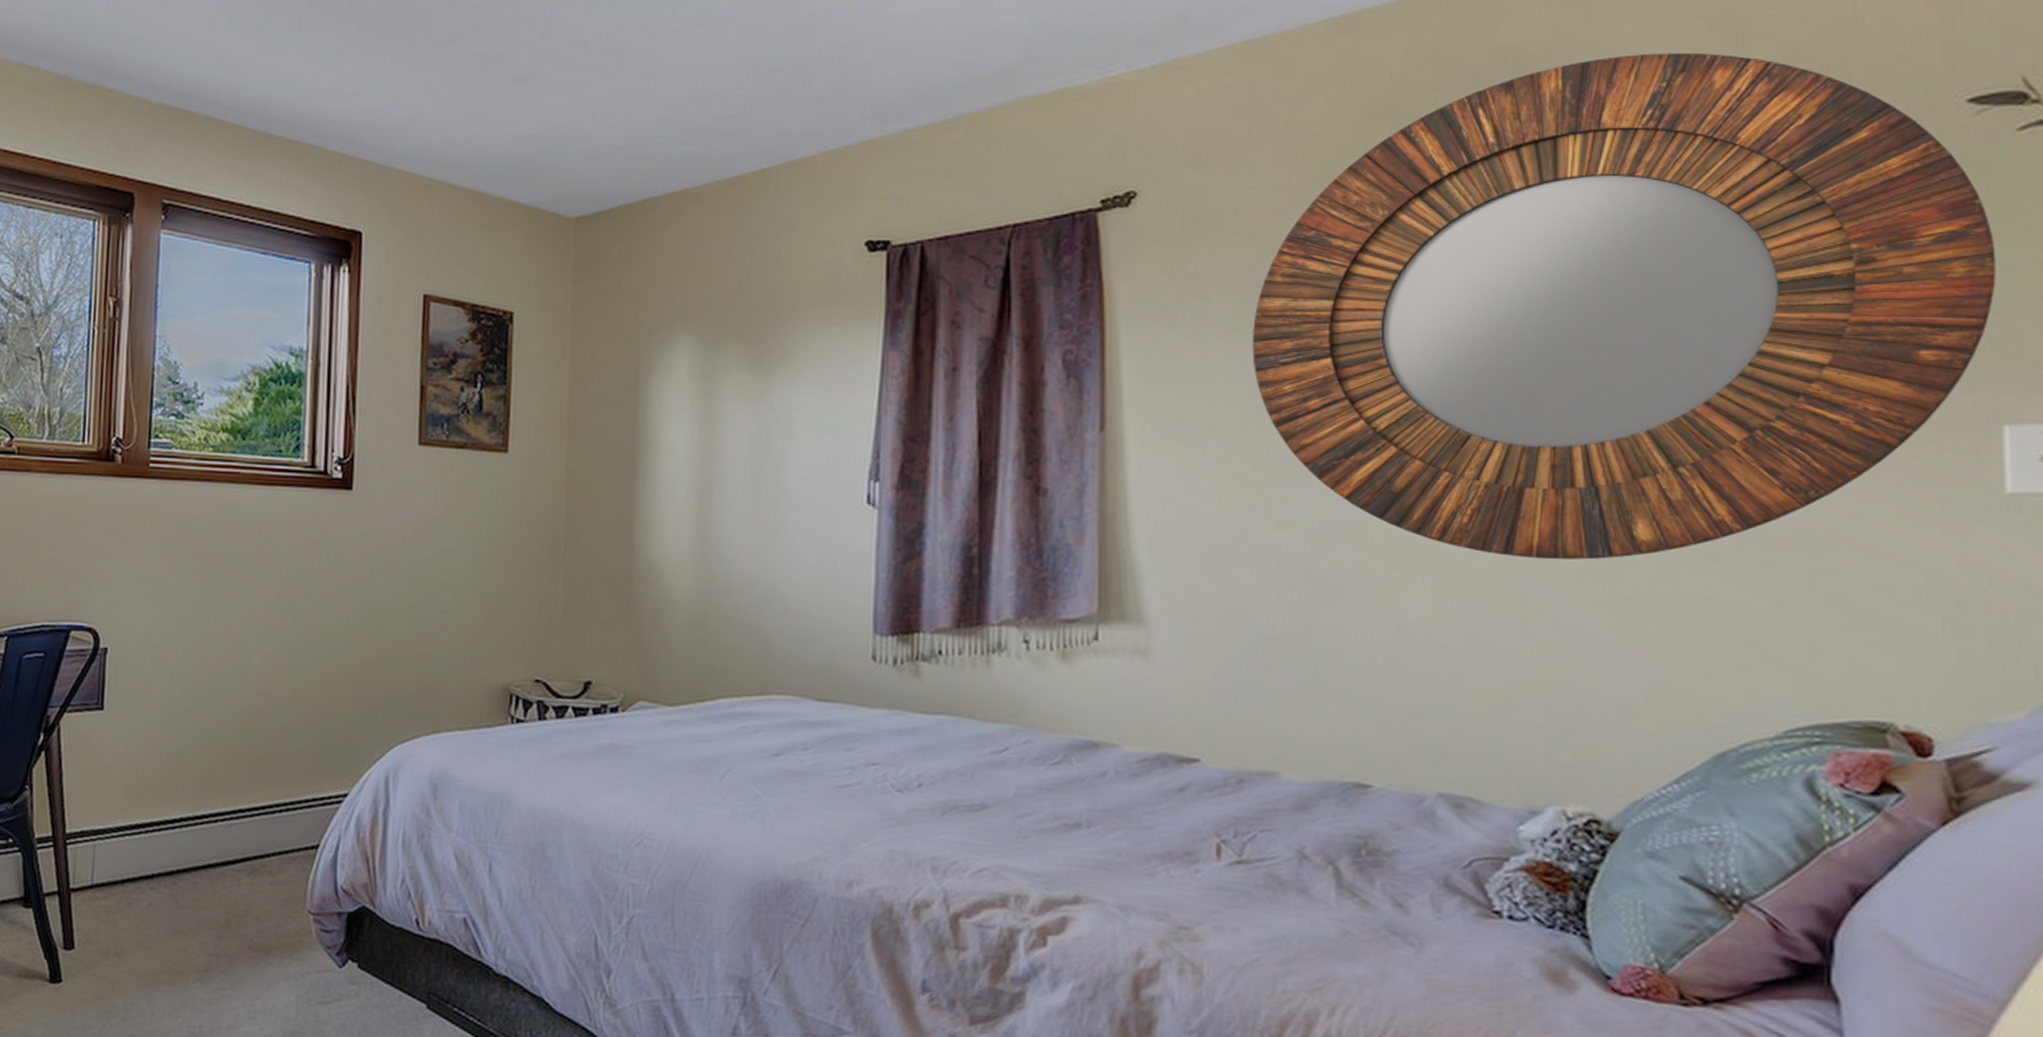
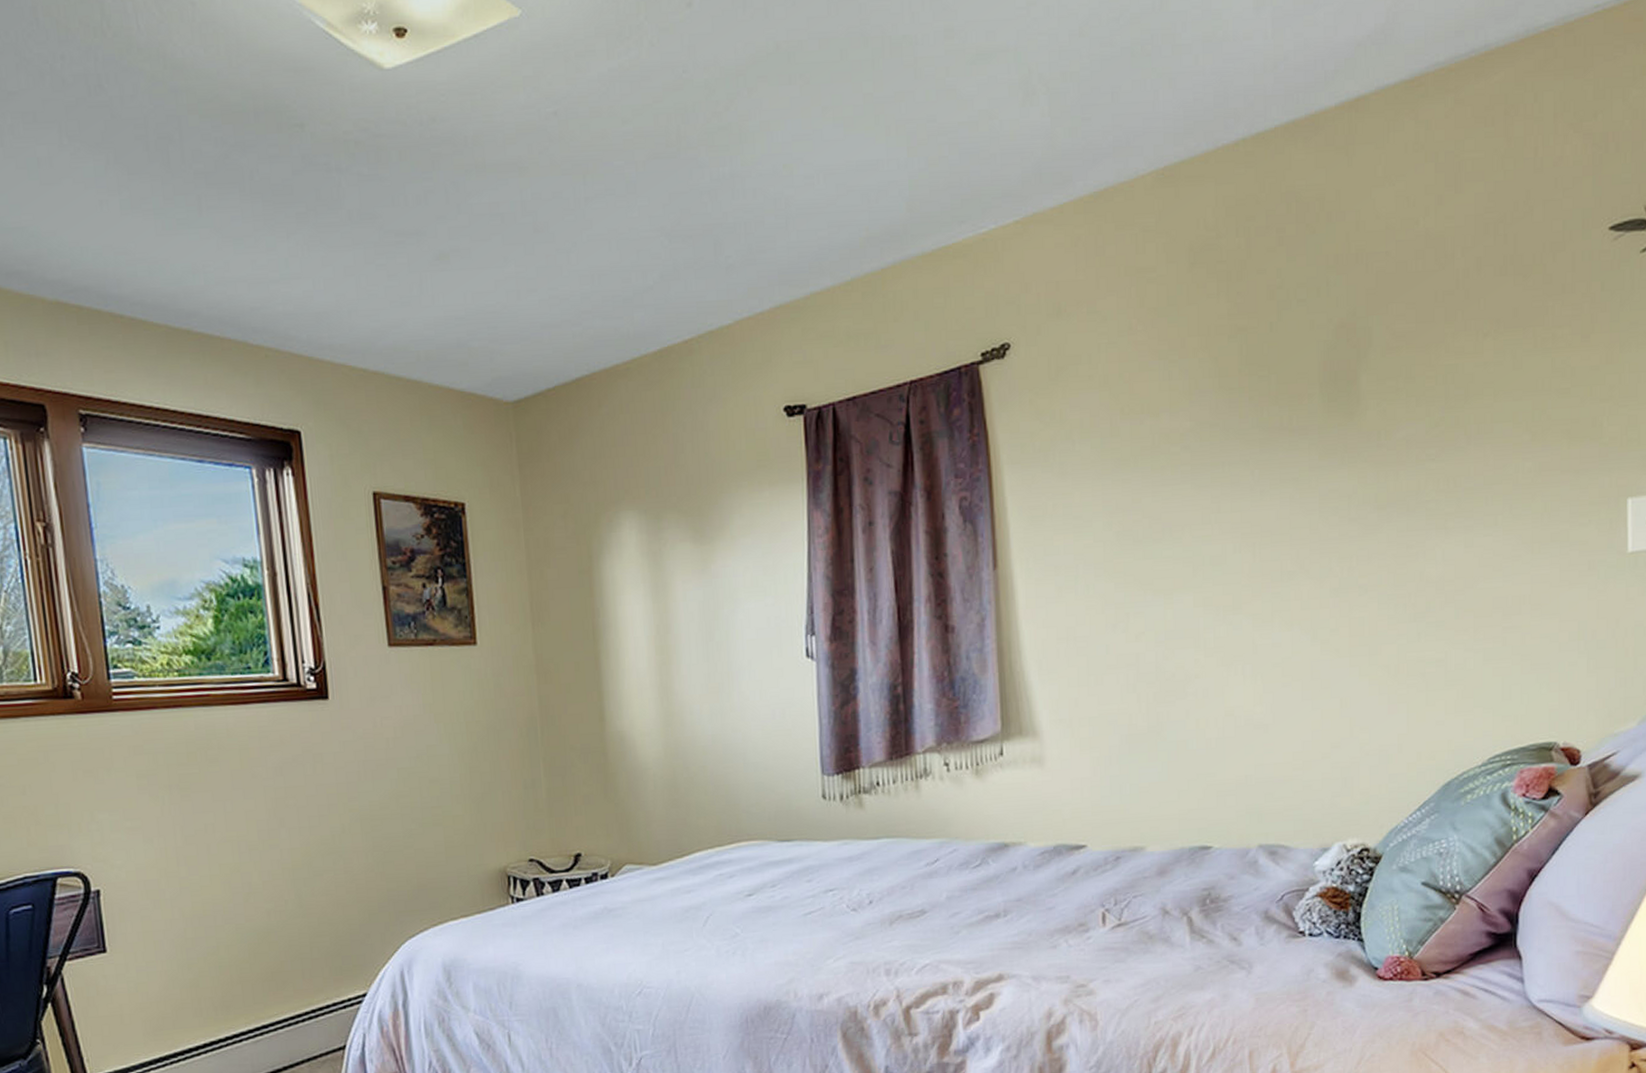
home mirror: present [1252,52,1996,560] -> none [1108,193,1625,643]

